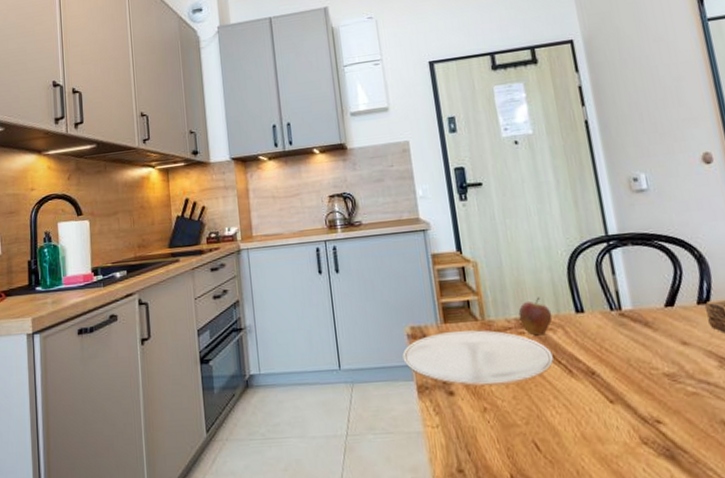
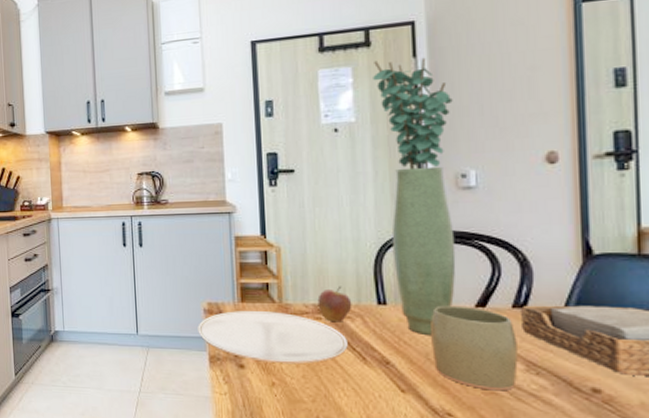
vase: none [542,72,645,340] -> present [373,57,456,335]
mug: none [627,307,713,392] -> present [429,305,518,391]

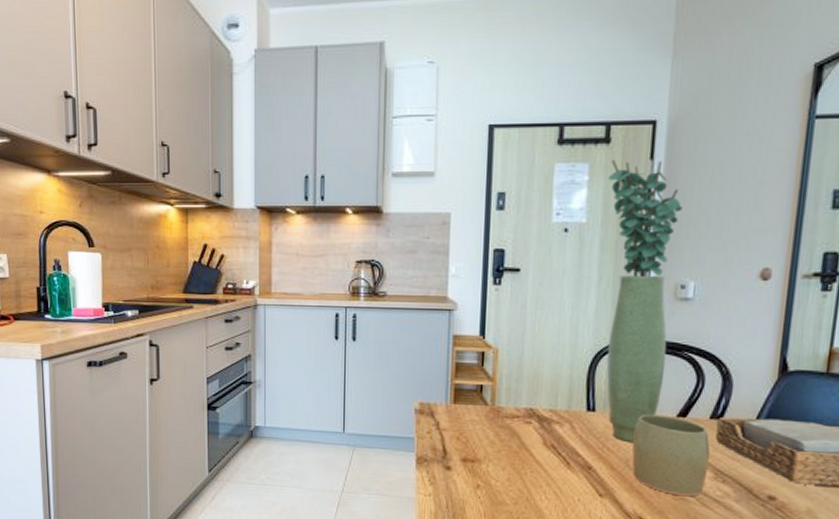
plate: present [198,311,348,364] -> none [407,412,554,467]
fruit: present [317,286,352,323] -> none [529,391,563,427]

